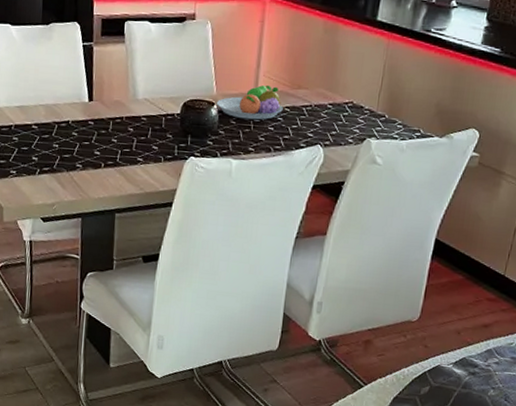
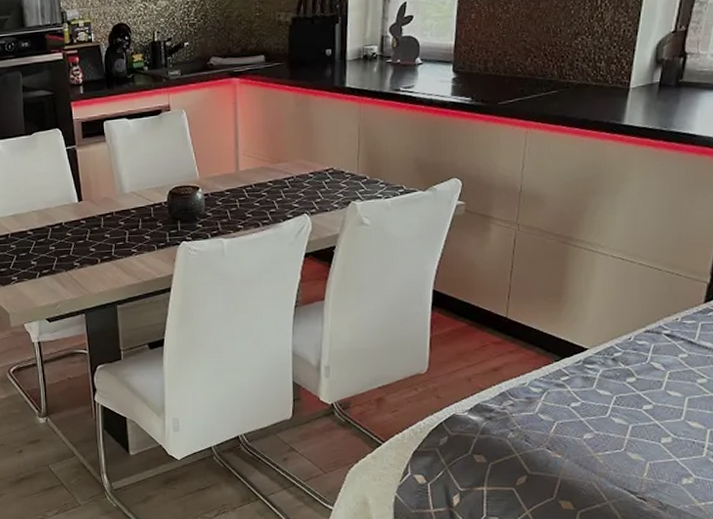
fruit bowl: present [216,85,283,120] -> none [200,163,266,199]

